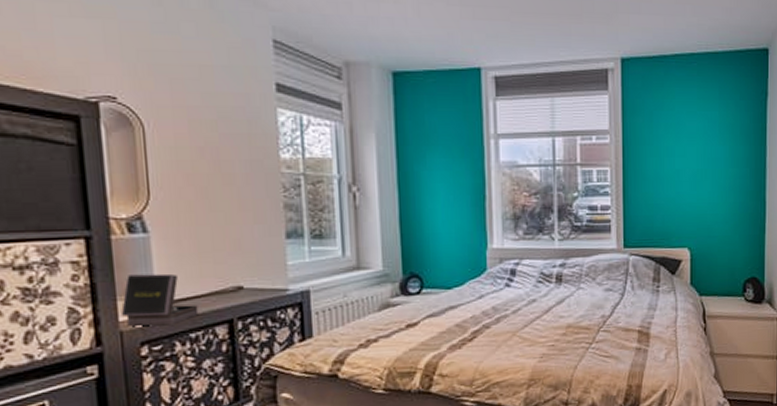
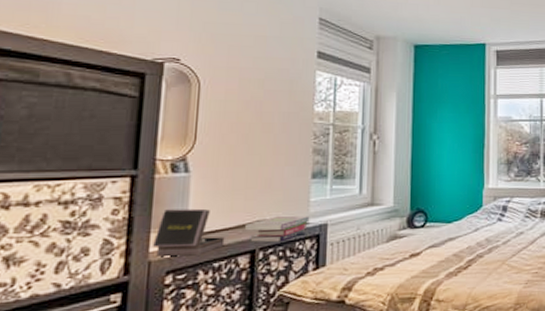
books: none [217,281,289,312] -> present [244,215,310,244]

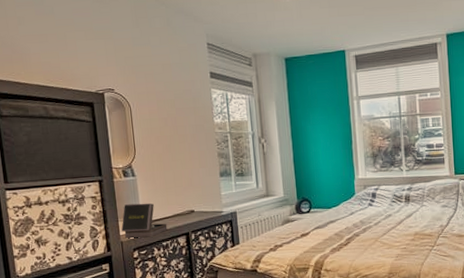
books: present [244,215,310,244] -> none [179,206,223,228]

